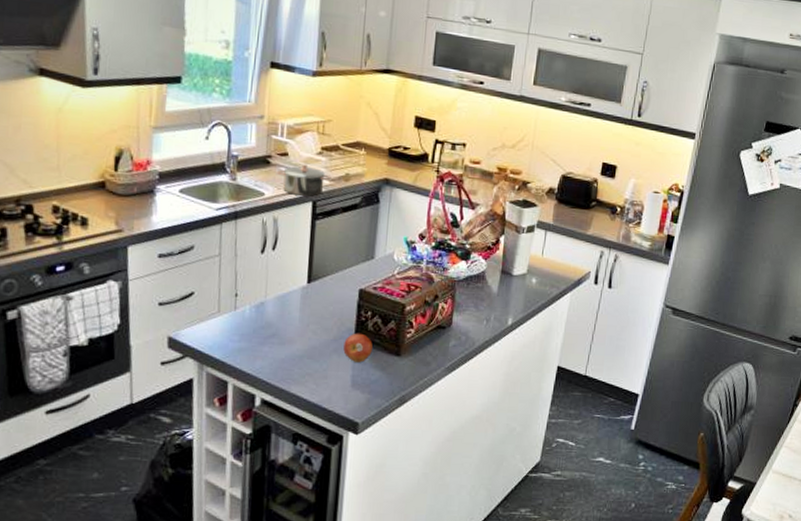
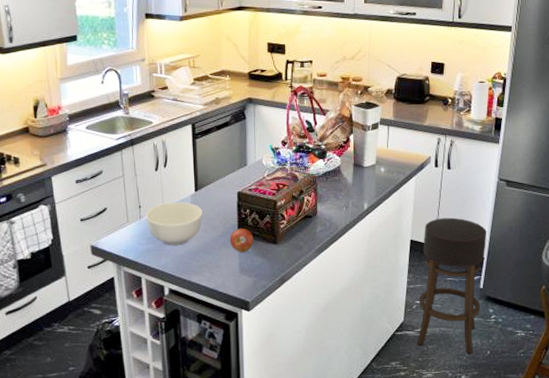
bowl: none [242,293,315,347] -> present [145,202,203,246]
cooking pot: present [276,164,332,196] -> none [160,94,205,120]
bar stool: none [552,343,646,506] -> present [416,217,487,354]

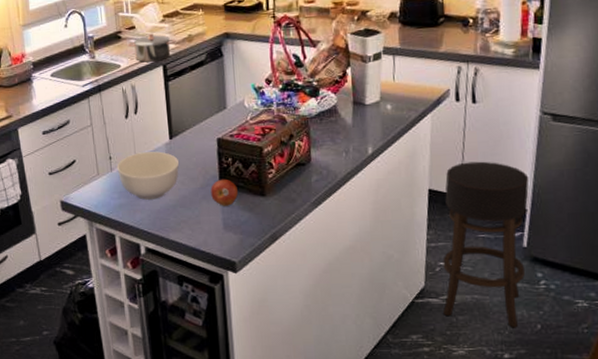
cooking pot: none [160,94,205,120] -> present [127,33,176,62]

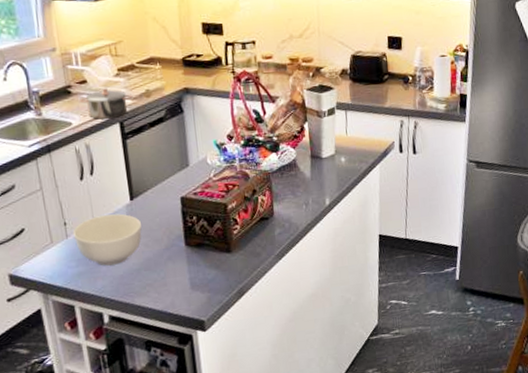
fruit: present [210,179,238,206] -> none [176,237,204,266]
bar stool: present [442,161,530,328] -> none [392,206,460,352]

